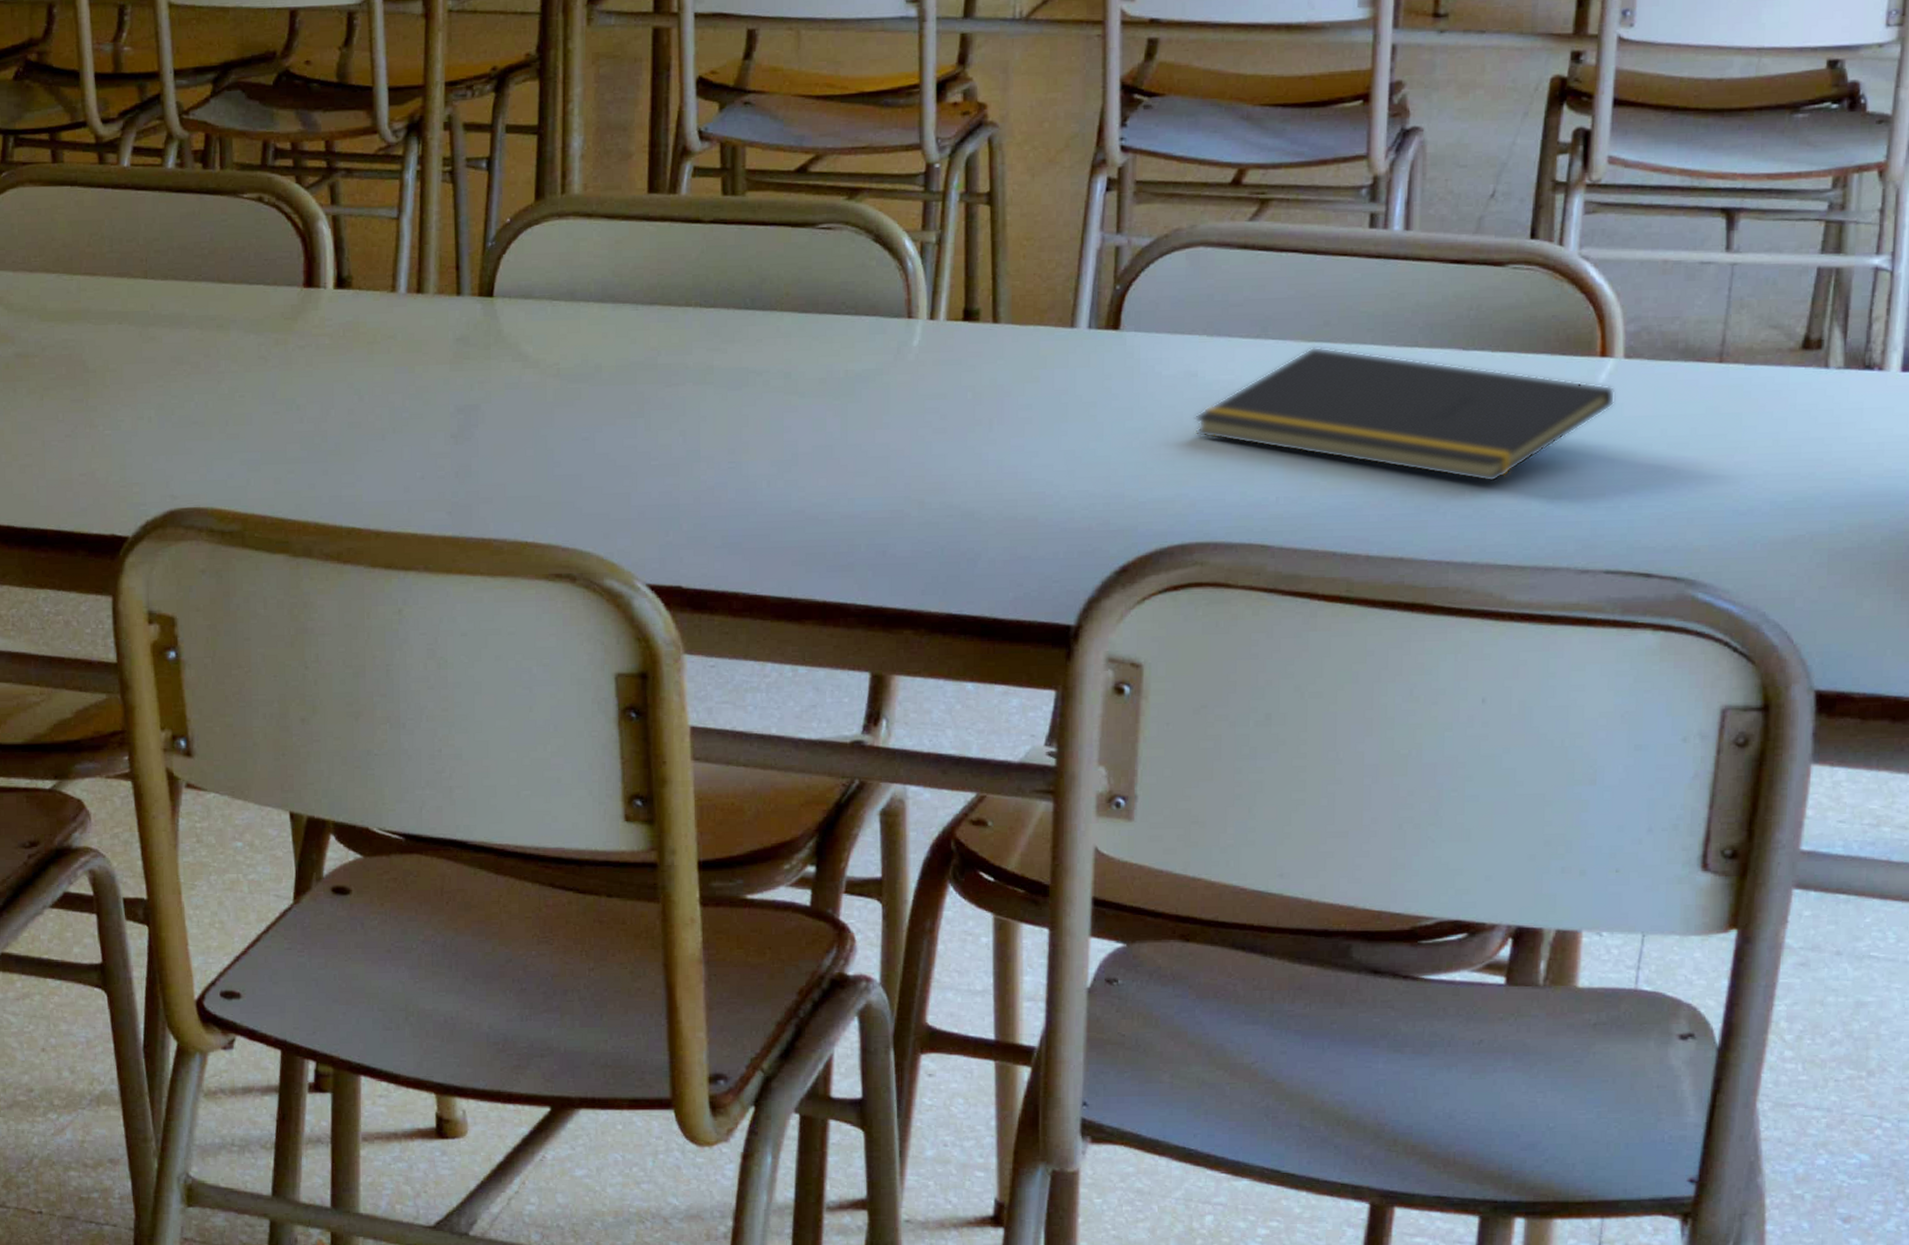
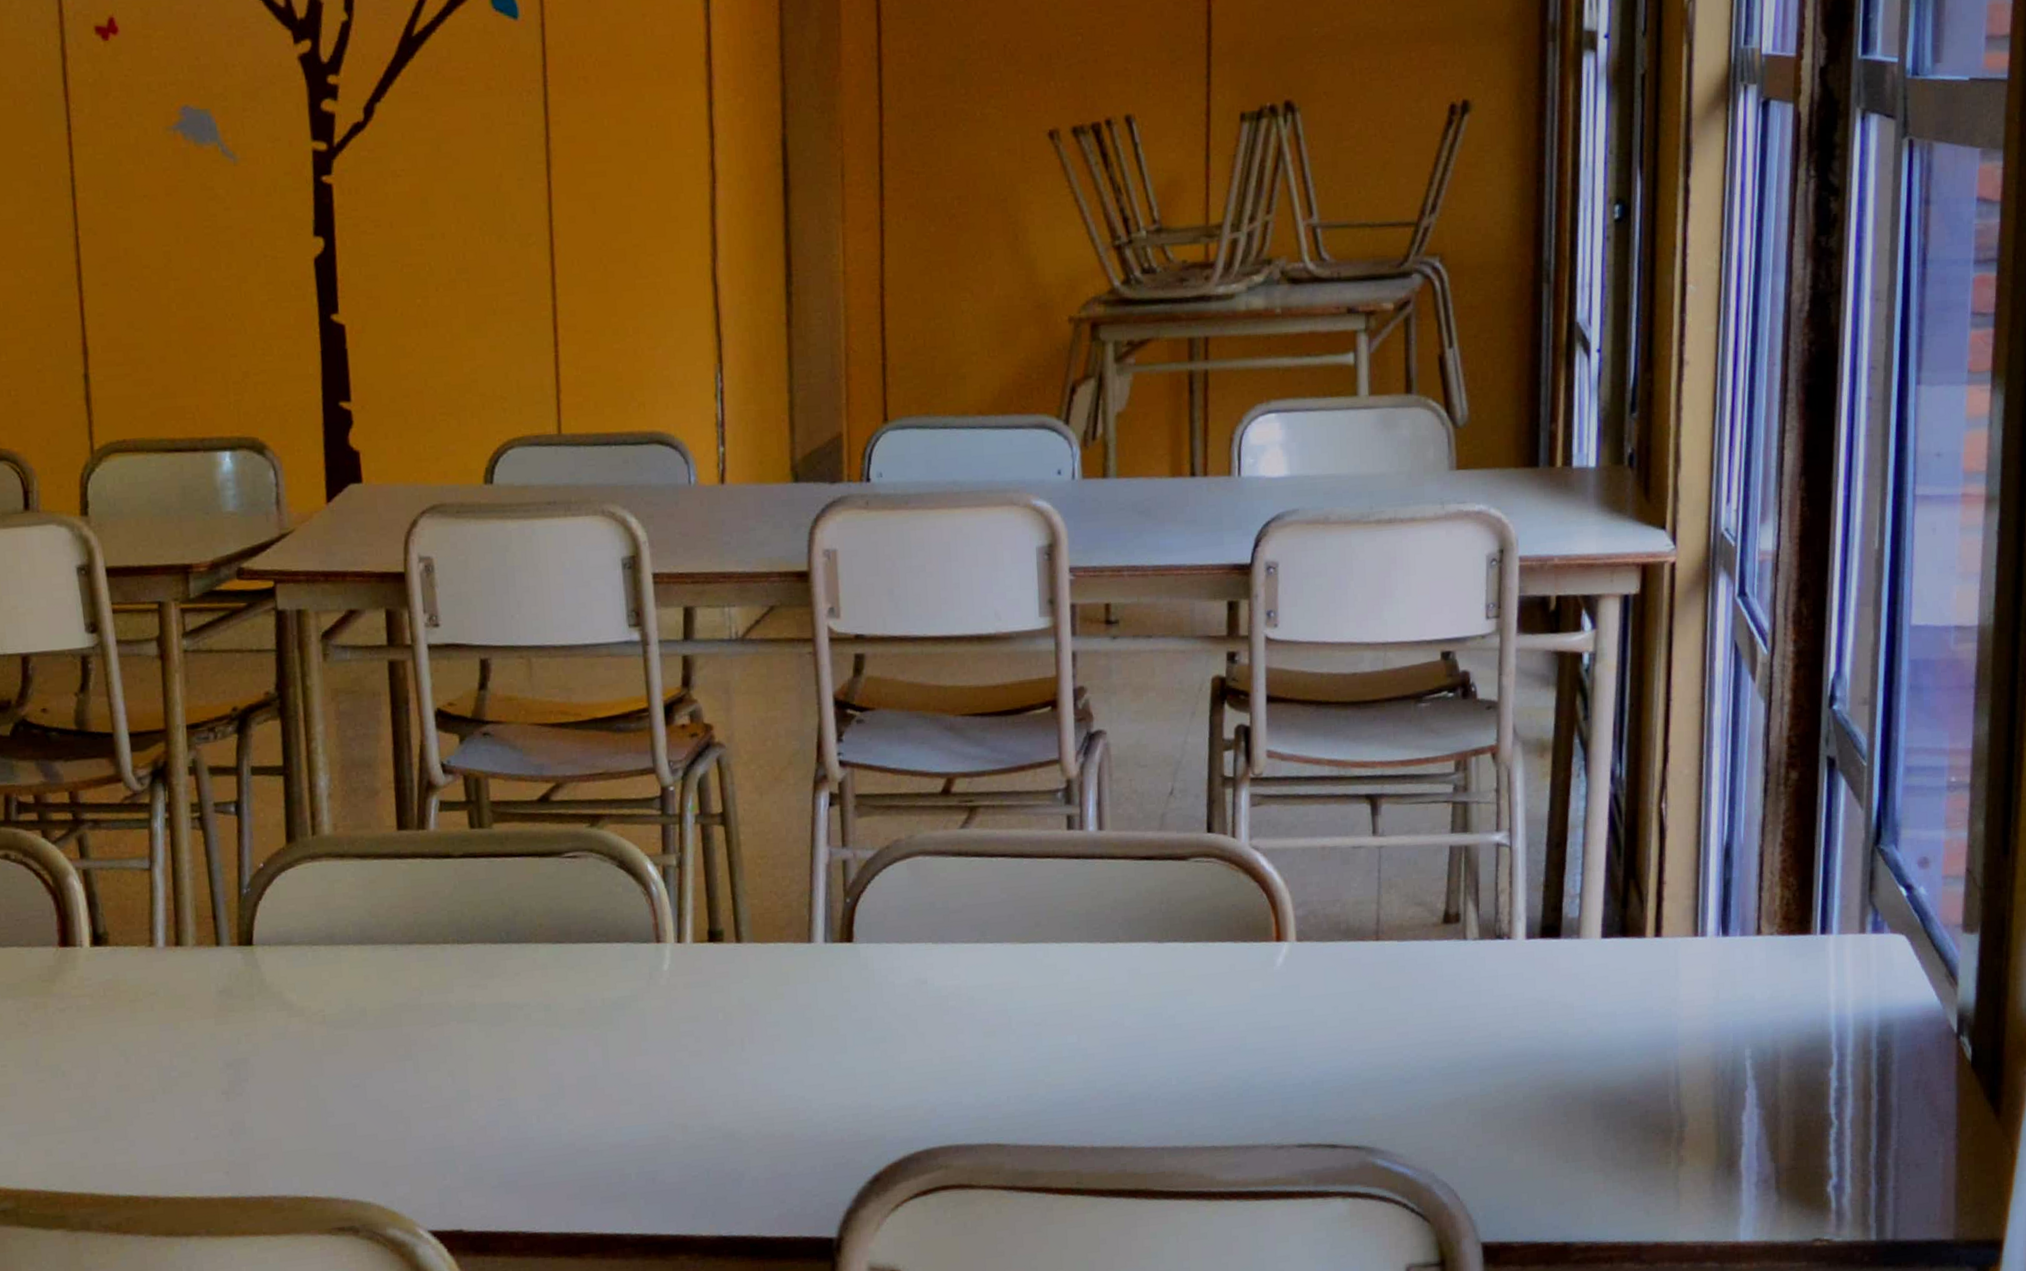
notepad: present [1193,346,1616,482] -> none [927,947,1293,1069]

